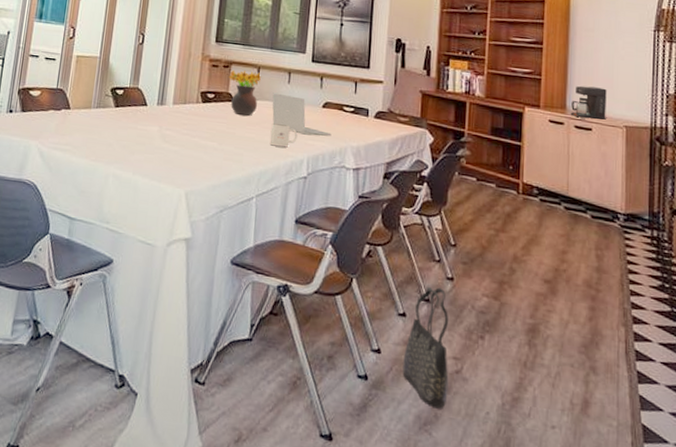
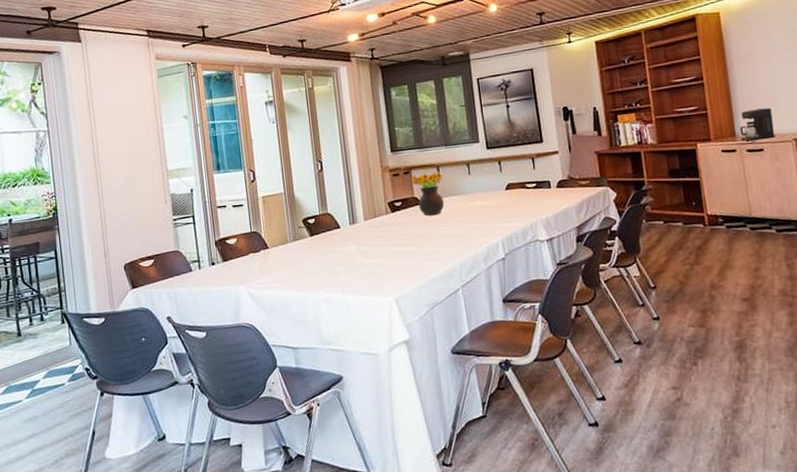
mug: present [269,122,298,148] -> none [461,213,489,237]
laptop: present [272,92,332,136] -> none [456,185,520,220]
tote bag: present [402,287,449,408] -> none [627,329,674,435]

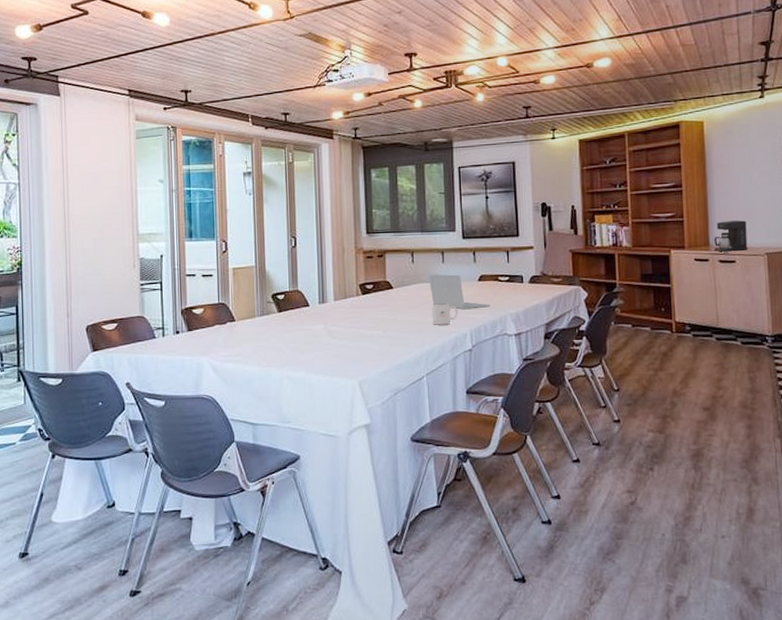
flower arrangement: present [411,171,444,216] -> none [384,256,416,302]
laptop: none [456,185,520,220] -> present [429,274,490,310]
mug: none [461,213,489,237] -> present [431,302,458,325]

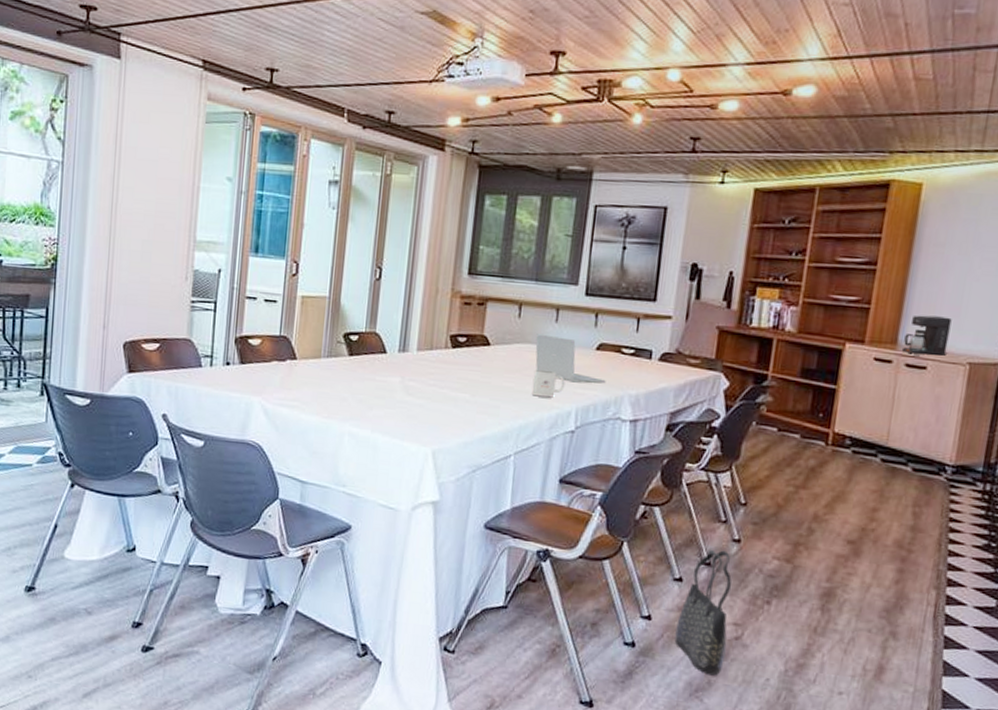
tote bag: none [582,431,626,538] -> present [674,550,732,675]

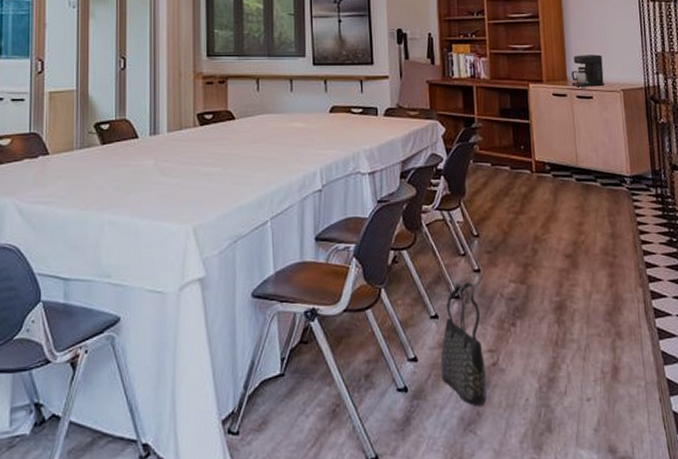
mug: present [531,369,565,398] -> none [278,136,307,162]
laptop: present [535,334,606,384] -> none [276,103,342,145]

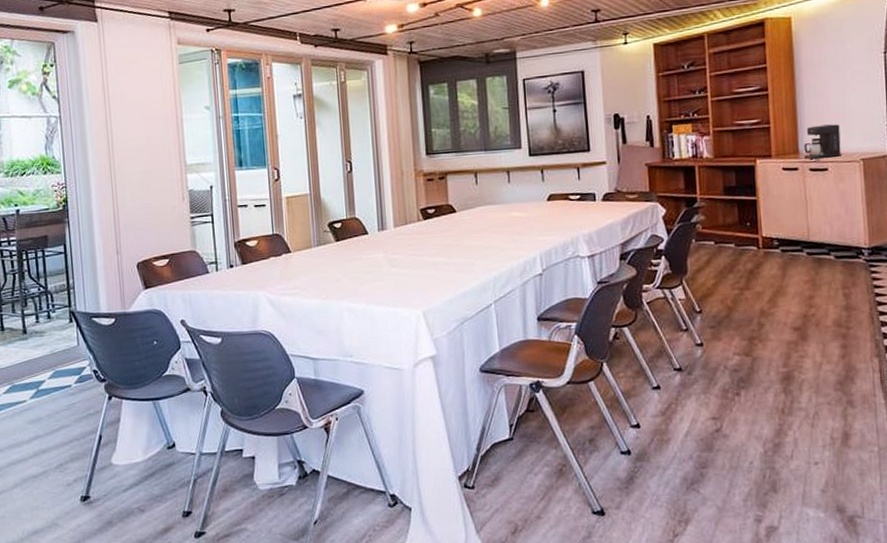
tote bag: present [440,282,488,405] -> none [663,355,711,467]

